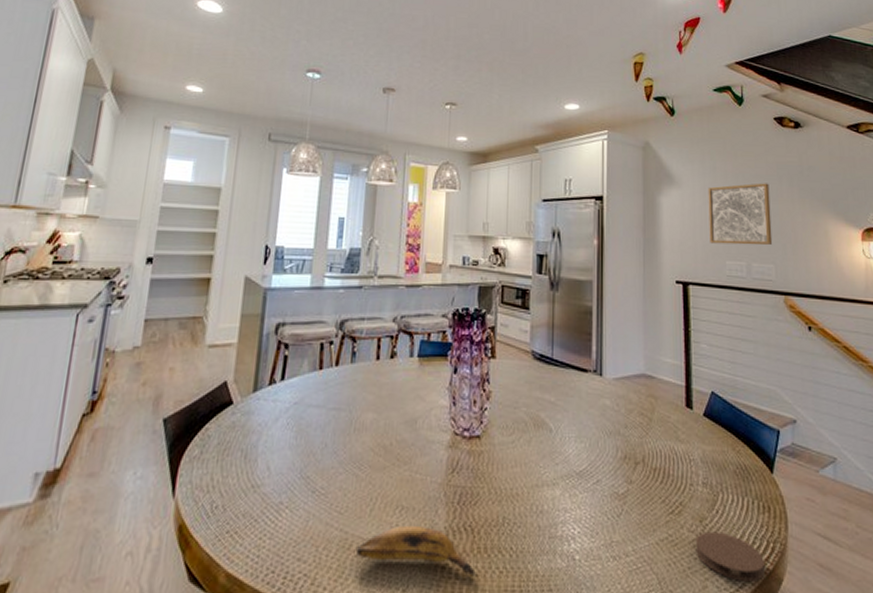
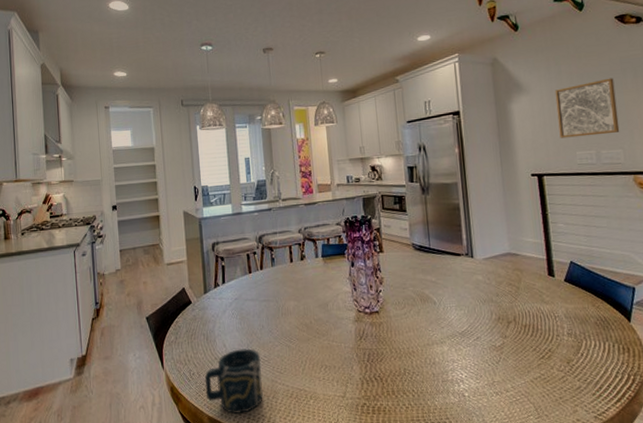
cup: none [228,475,316,570] -> present [204,348,263,414]
banana: present [357,525,477,577] -> none [297,378,389,412]
coaster: present [695,531,765,581] -> none [564,369,628,406]

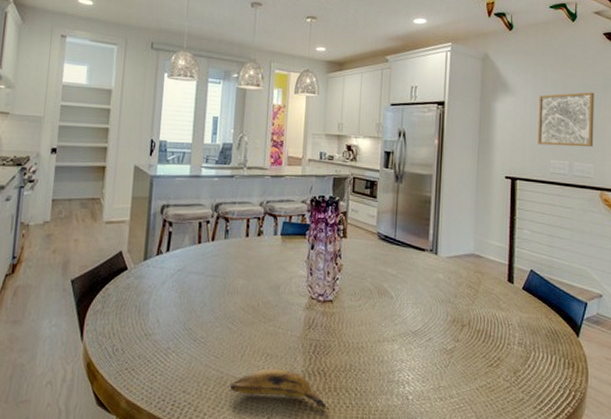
cup: present [204,348,263,414] -> none [127,326,197,399]
banana: none [297,378,389,412] -> present [230,368,328,409]

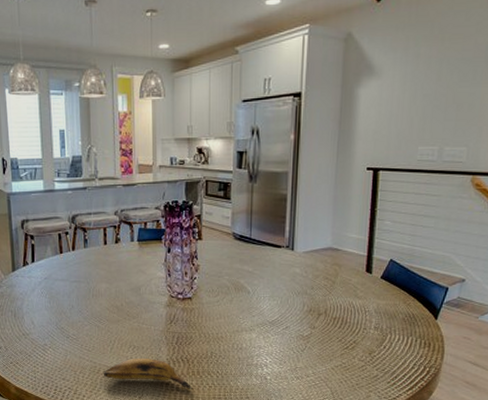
wall art: present [537,92,595,147] -> none [404,66,475,131]

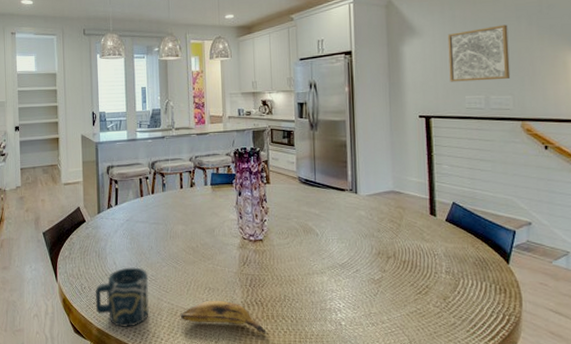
cup: none [12,327,70,385] -> present [95,267,149,327]
wall art: none [404,66,475,131] -> present [447,24,511,82]

